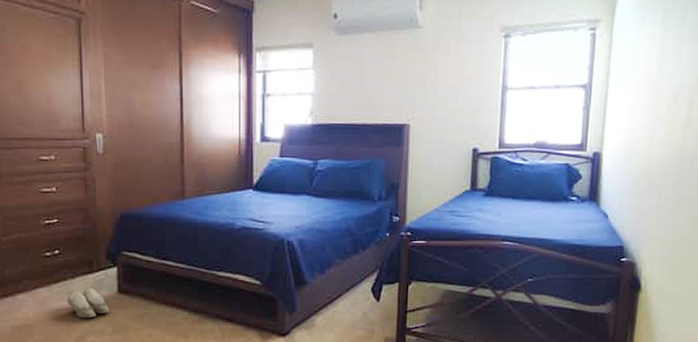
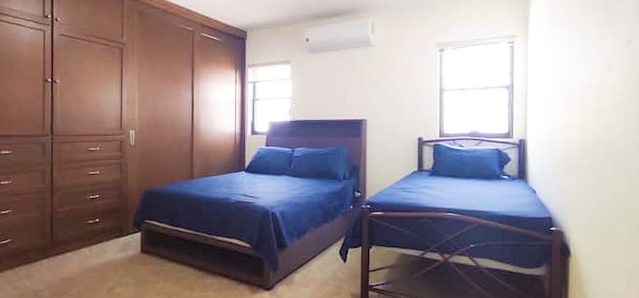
slippers: present [67,287,110,319] -> none [103,248,134,273]

